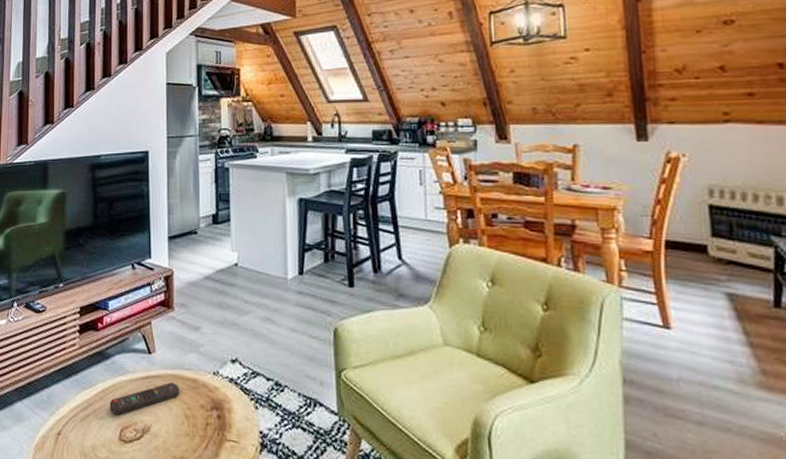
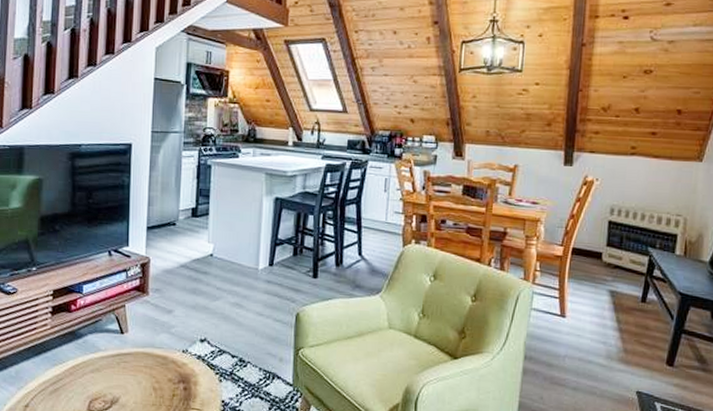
remote control: present [109,382,180,415] -> none [79,359,150,389]

